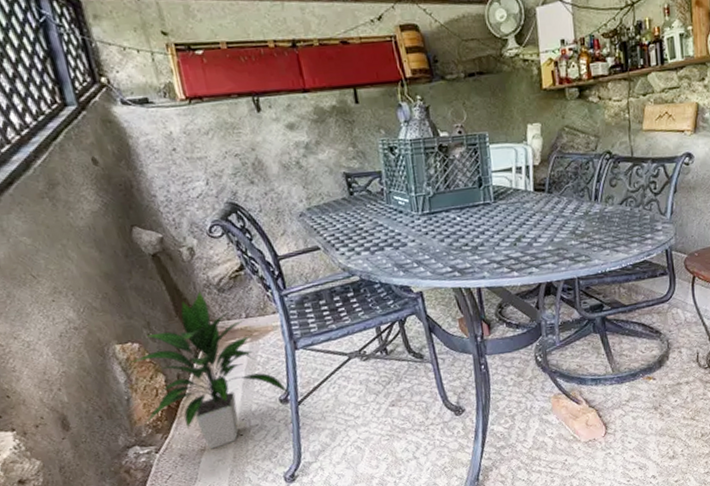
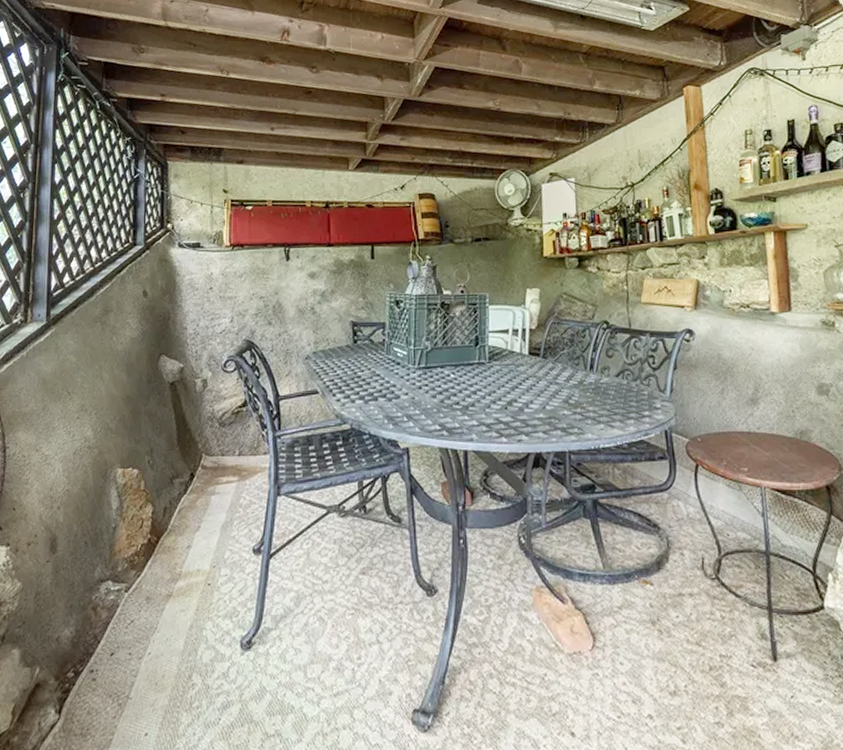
indoor plant: present [129,291,289,449] -> none [123,423,263,596]

